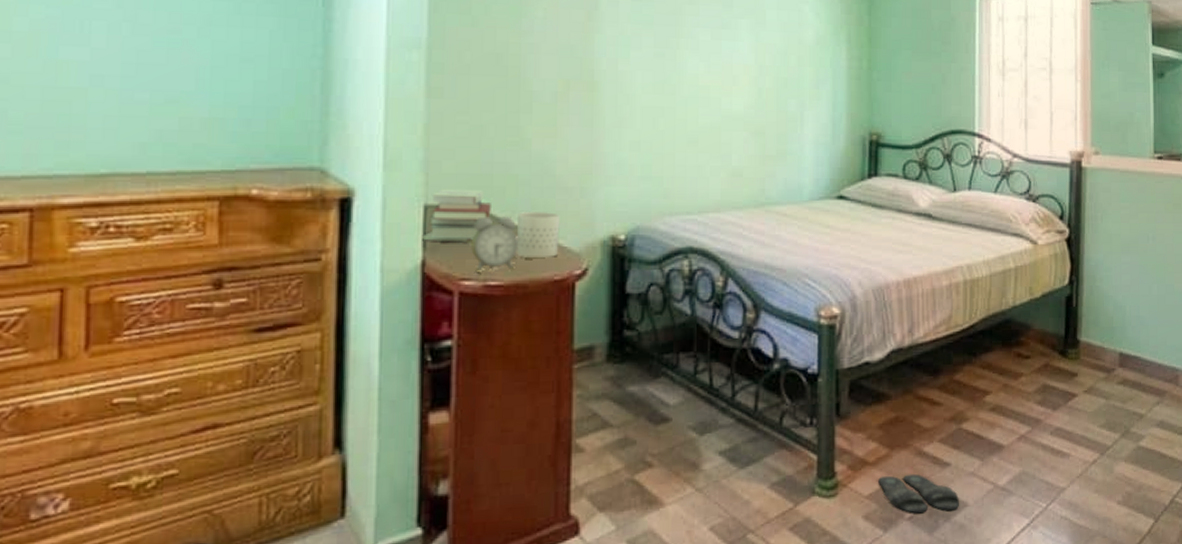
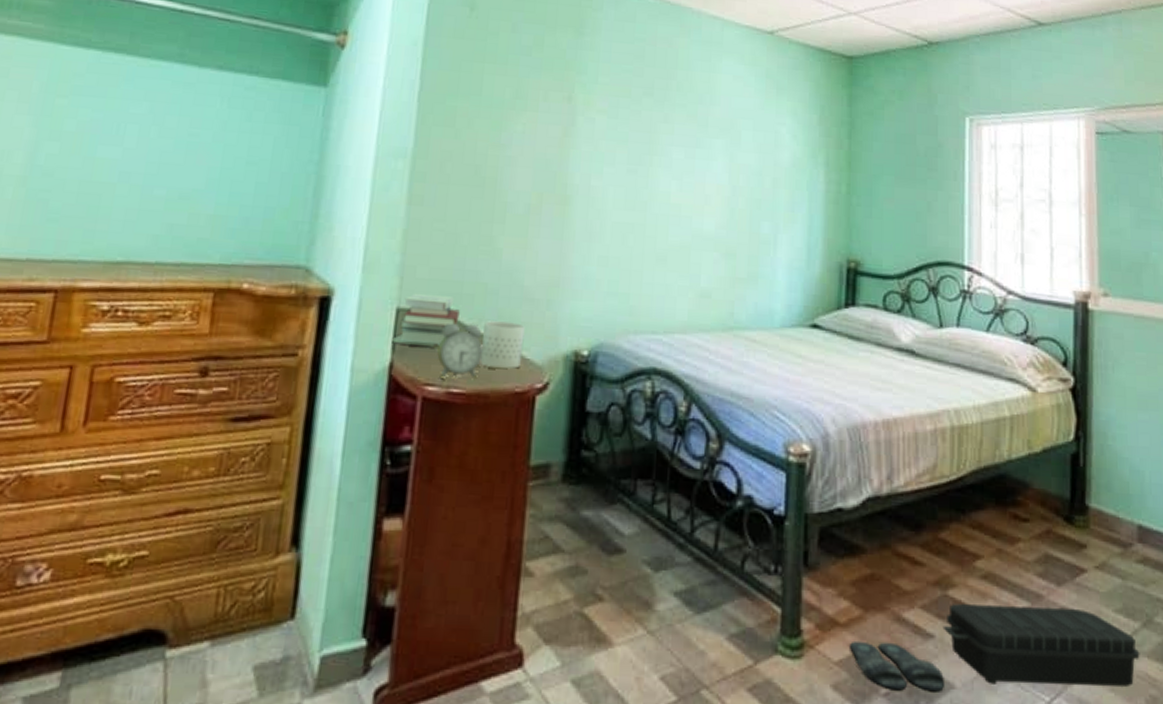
suitcase: none [957,427,1119,499] -> present [942,603,1140,687]

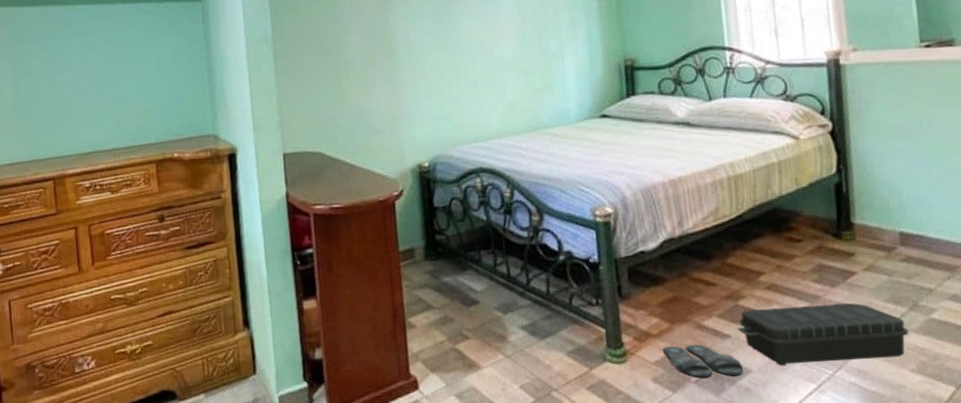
books: present [392,293,460,348] -> none [284,139,329,179]
alarm clock: present [437,322,483,380] -> none [317,156,351,200]
mug: present [479,321,525,370] -> none [348,150,380,186]

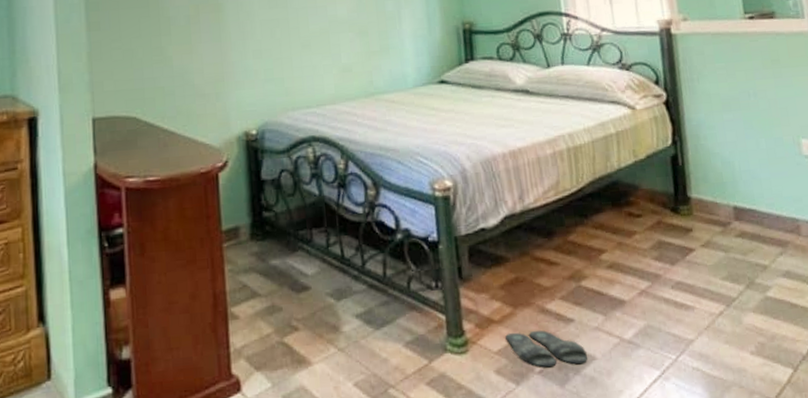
suitcase: present [737,302,909,366] -> none [580,281,747,352]

